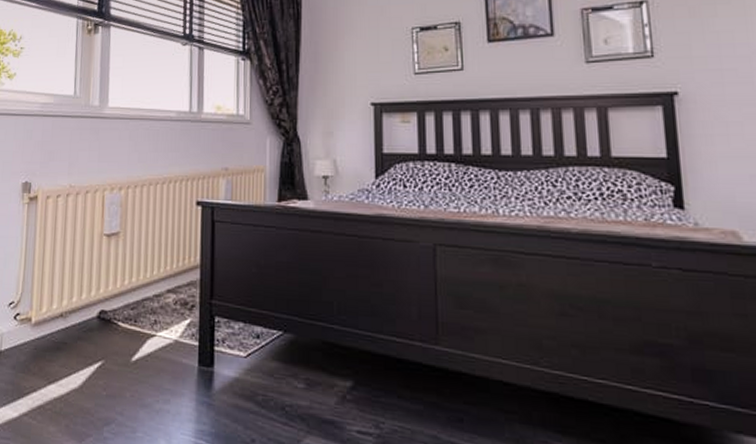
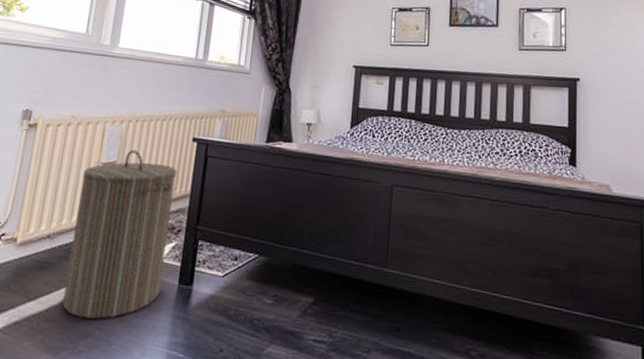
laundry hamper: none [82,218,183,404] -> present [62,149,177,319]

